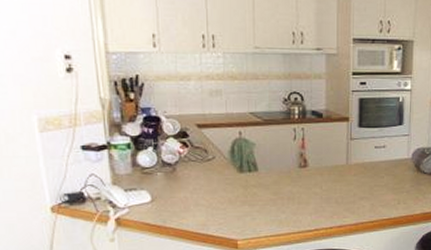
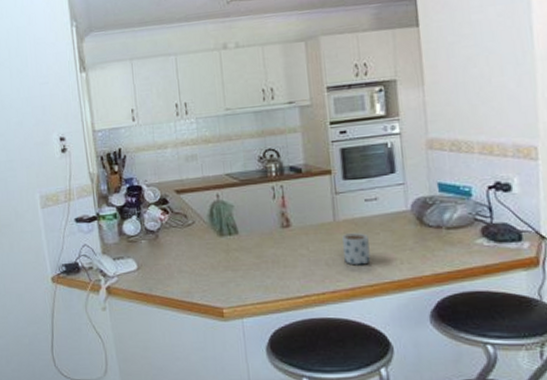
mug: none [352,176,374,204] -> present [342,233,371,266]

